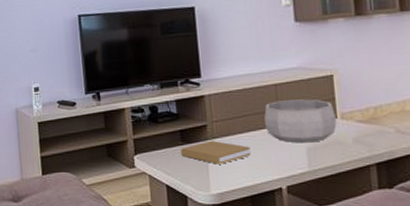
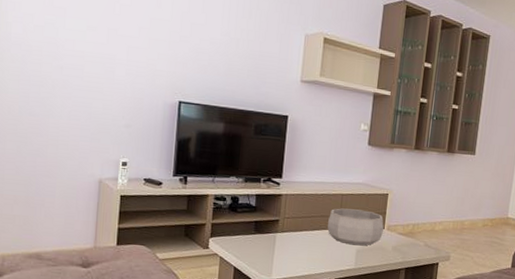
book: present [181,140,251,164] -> none [252,233,312,255]

